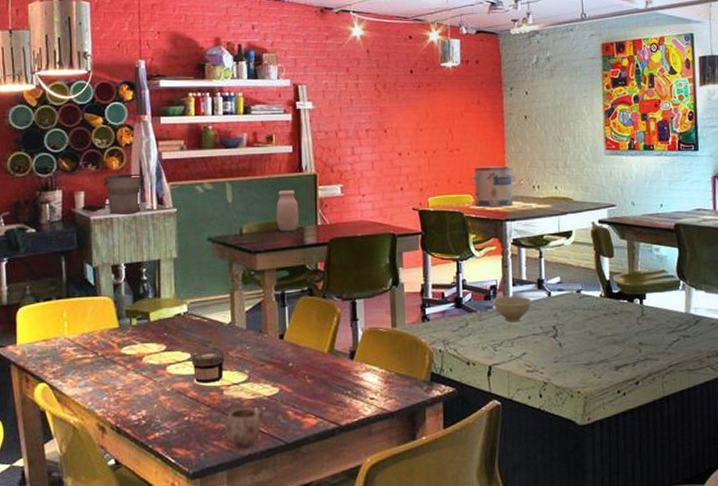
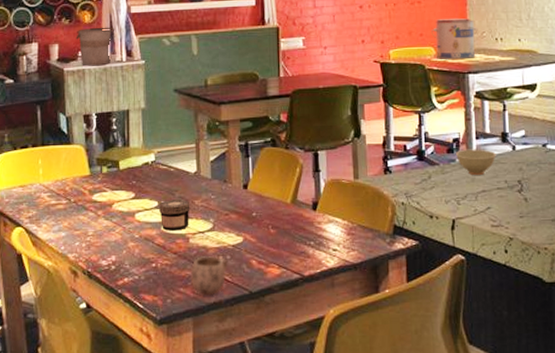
jar: present [276,190,299,232] -> none [240,43,262,84]

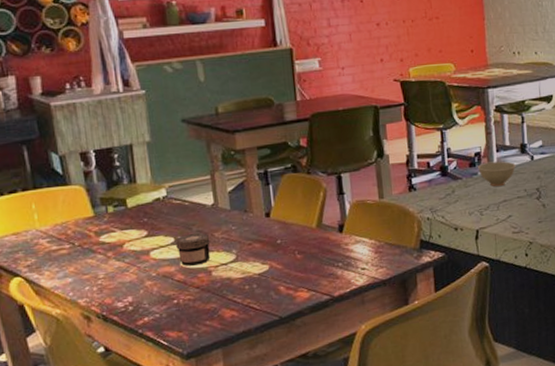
bucket: present [76,27,114,66] -> none [60,55,106,99]
mug: present [190,256,228,296] -> none [216,286,255,326]
paint can: present [430,17,478,60] -> none [449,32,496,76]

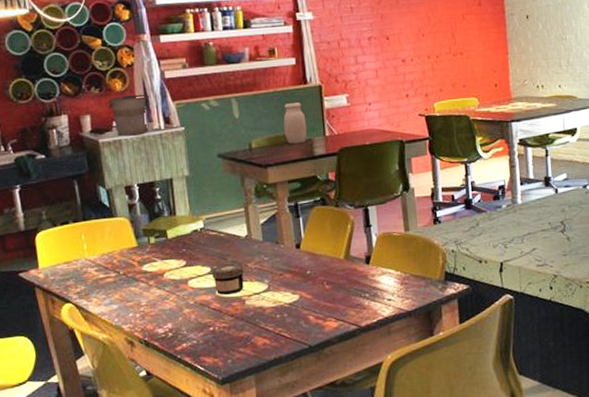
bucket: none [60,55,106,99] -> present [108,94,149,136]
jar: none [252,66,277,110] -> present [283,102,307,145]
bowl: present [478,161,516,187] -> none [502,194,540,220]

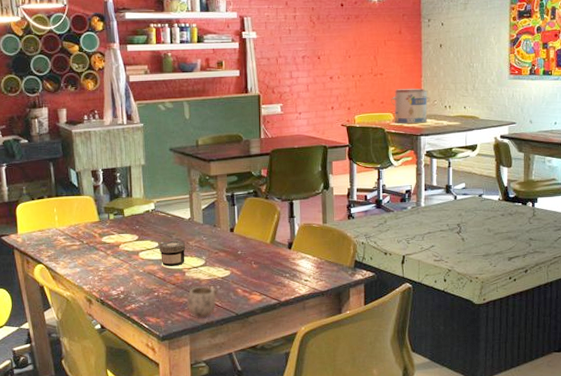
bucket: present [108,94,149,136] -> none [81,94,115,128]
mug: none [249,315,286,353] -> present [187,286,218,318]
jar: present [283,102,307,145] -> none [226,108,246,144]
paint can: none [473,67,520,110] -> present [390,88,431,124]

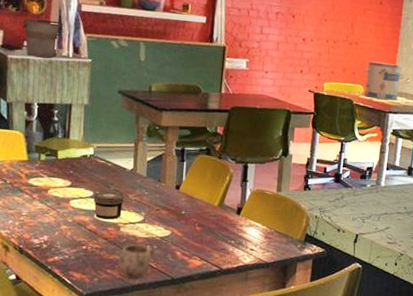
bucket: none [81,94,115,128] -> present [22,19,63,58]

